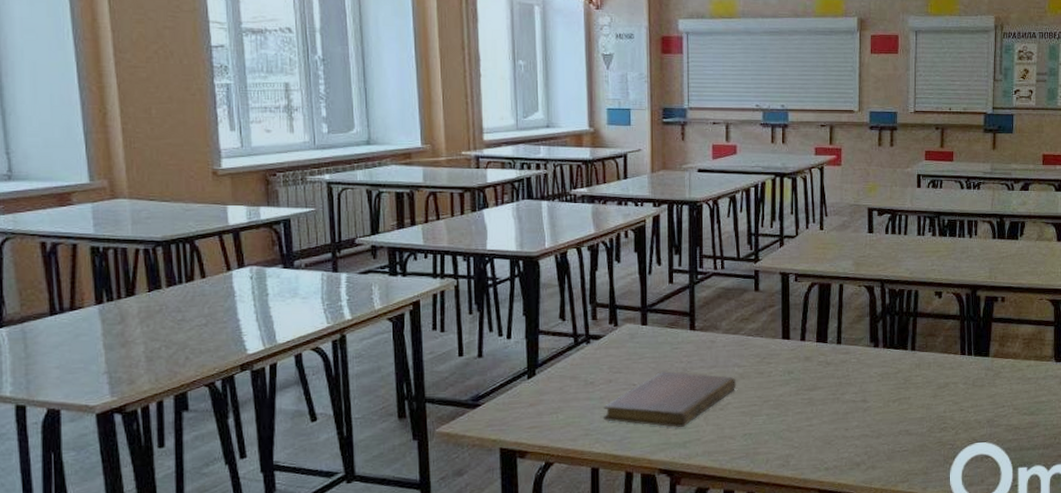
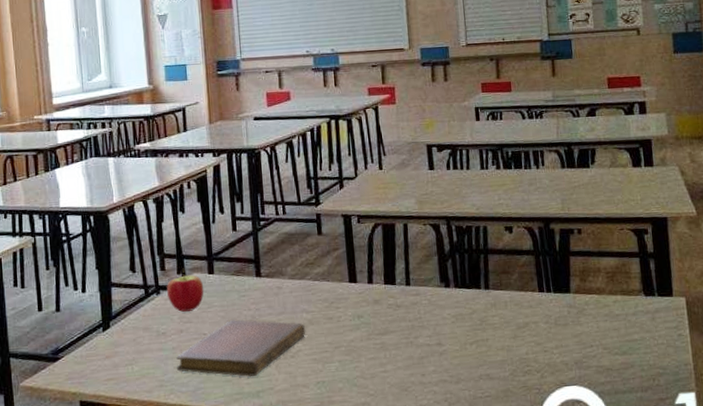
apple: none [597,318,636,362] -> present [166,268,204,312]

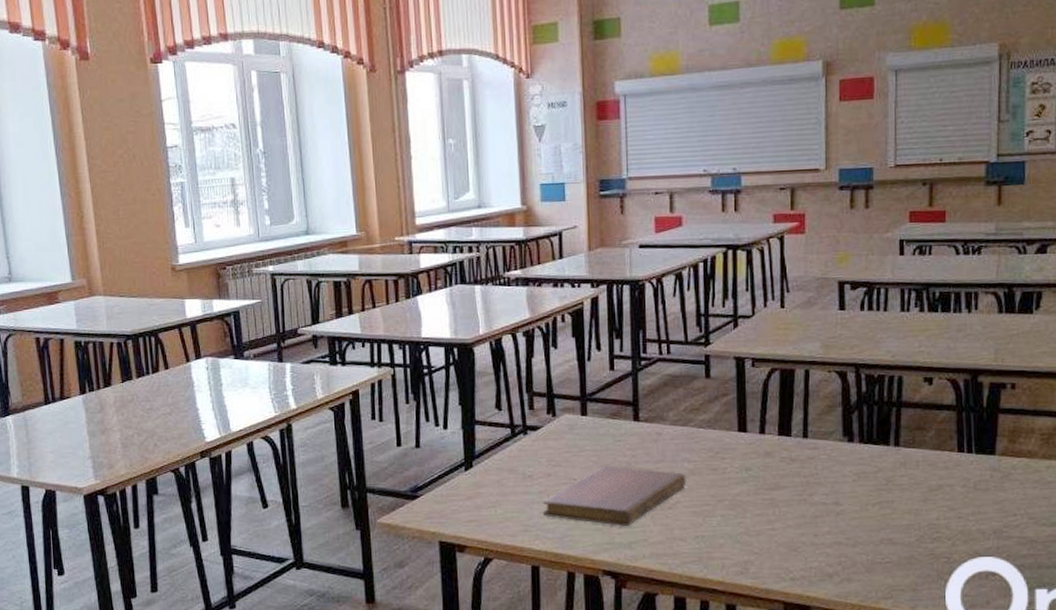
apple: present [166,268,204,312] -> none [534,408,576,454]

